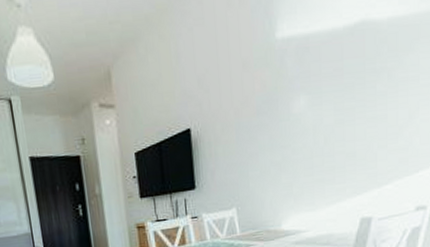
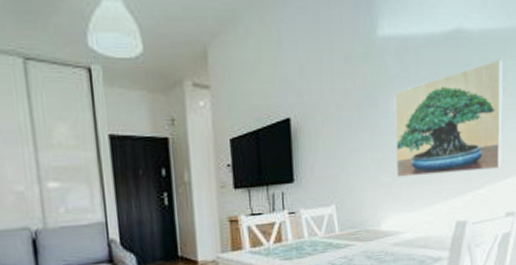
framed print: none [295,47,414,178] -> present [394,59,503,177]

